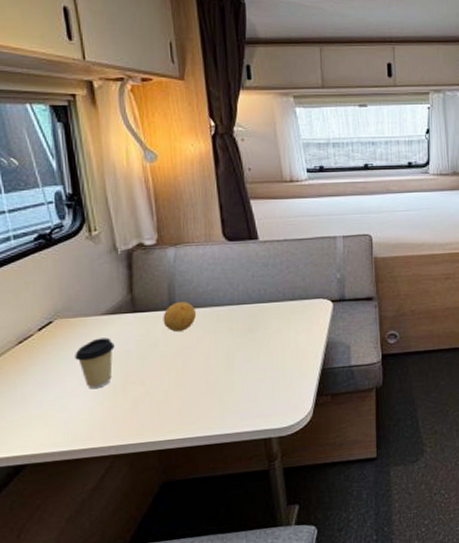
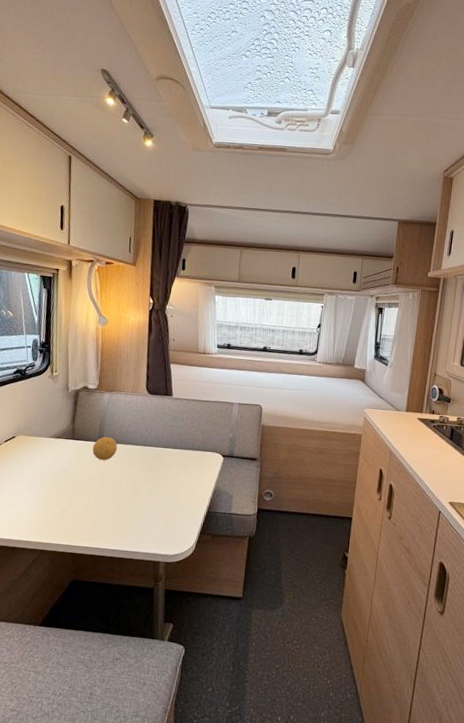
coffee cup: present [75,337,115,390] -> none [26,455,55,495]

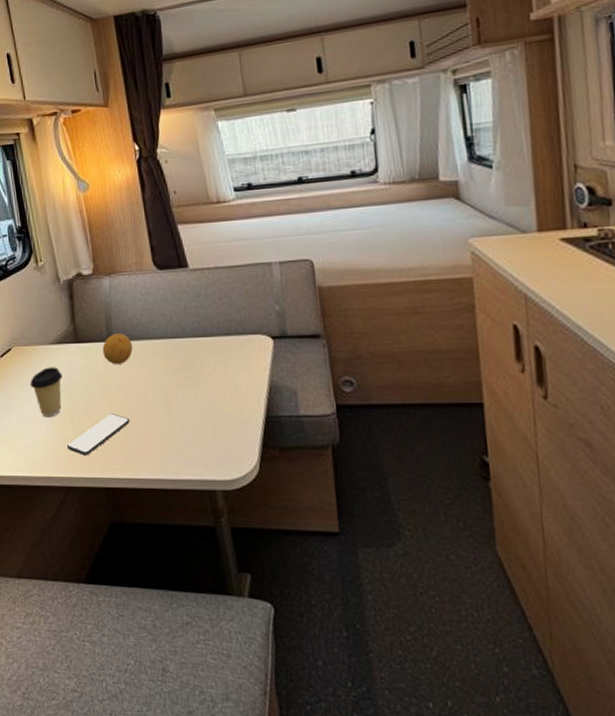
coffee cup: none [26,455,55,495] -> present [30,367,63,418]
smartphone: none [47,497,104,527] -> present [66,413,130,456]

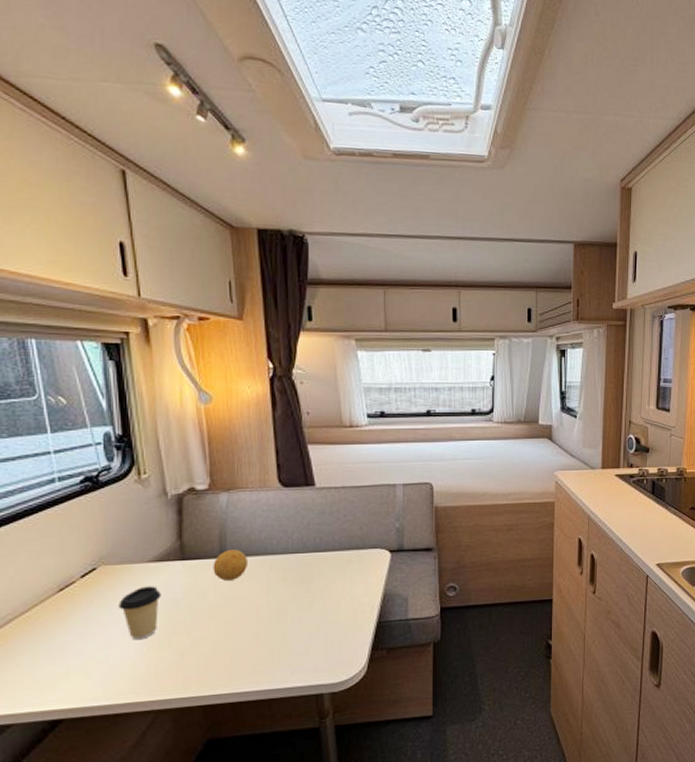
smartphone: present [66,413,130,456] -> none [160,630,238,676]

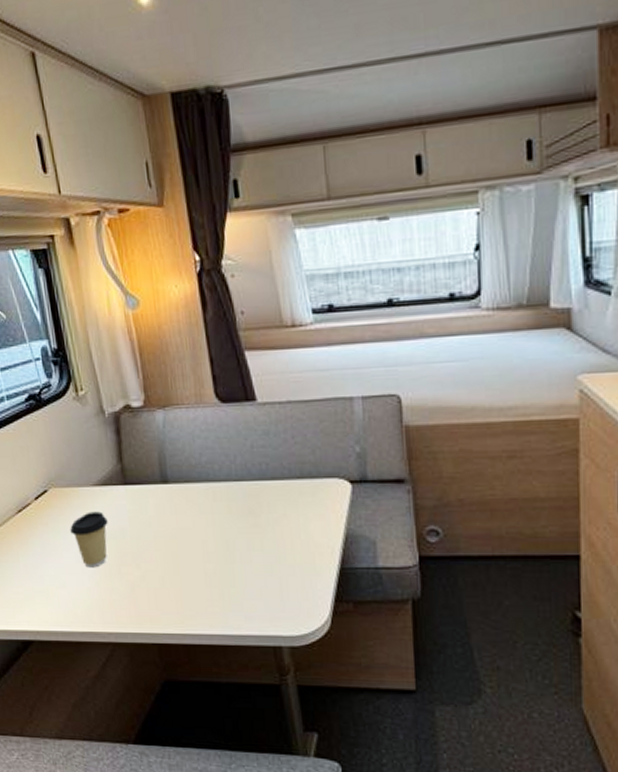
fruit: present [213,550,249,581] -> none [155,475,191,509]

